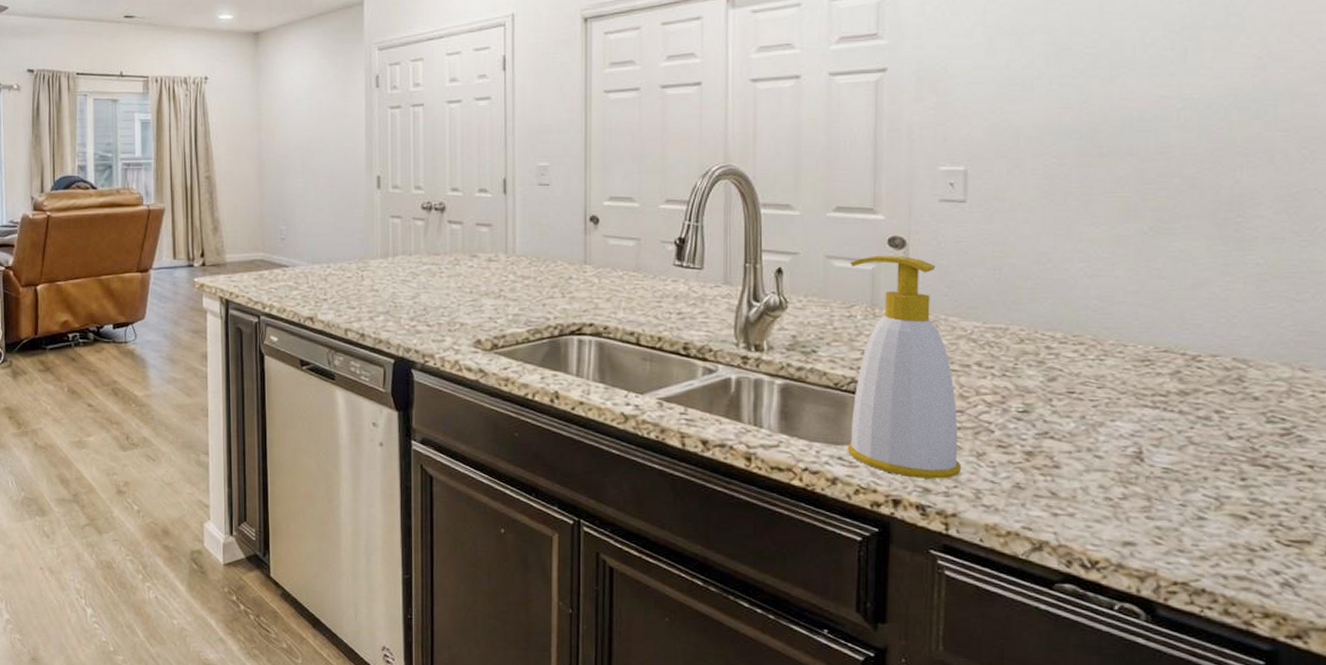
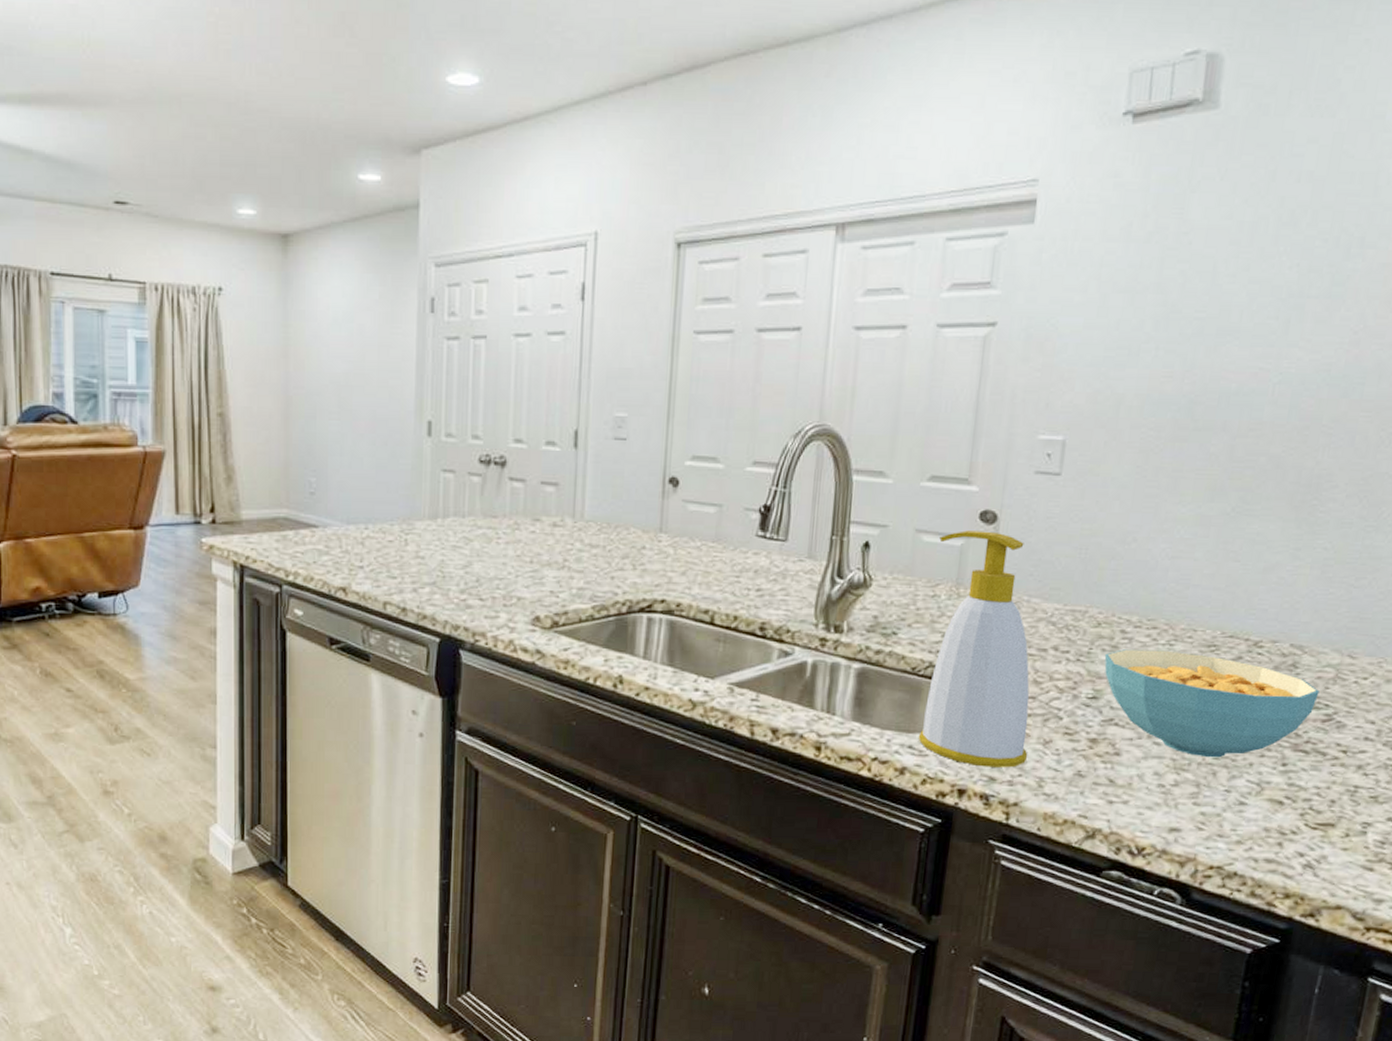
cereal bowl: none [1031,364,1272,472] -> present [1104,649,1319,758]

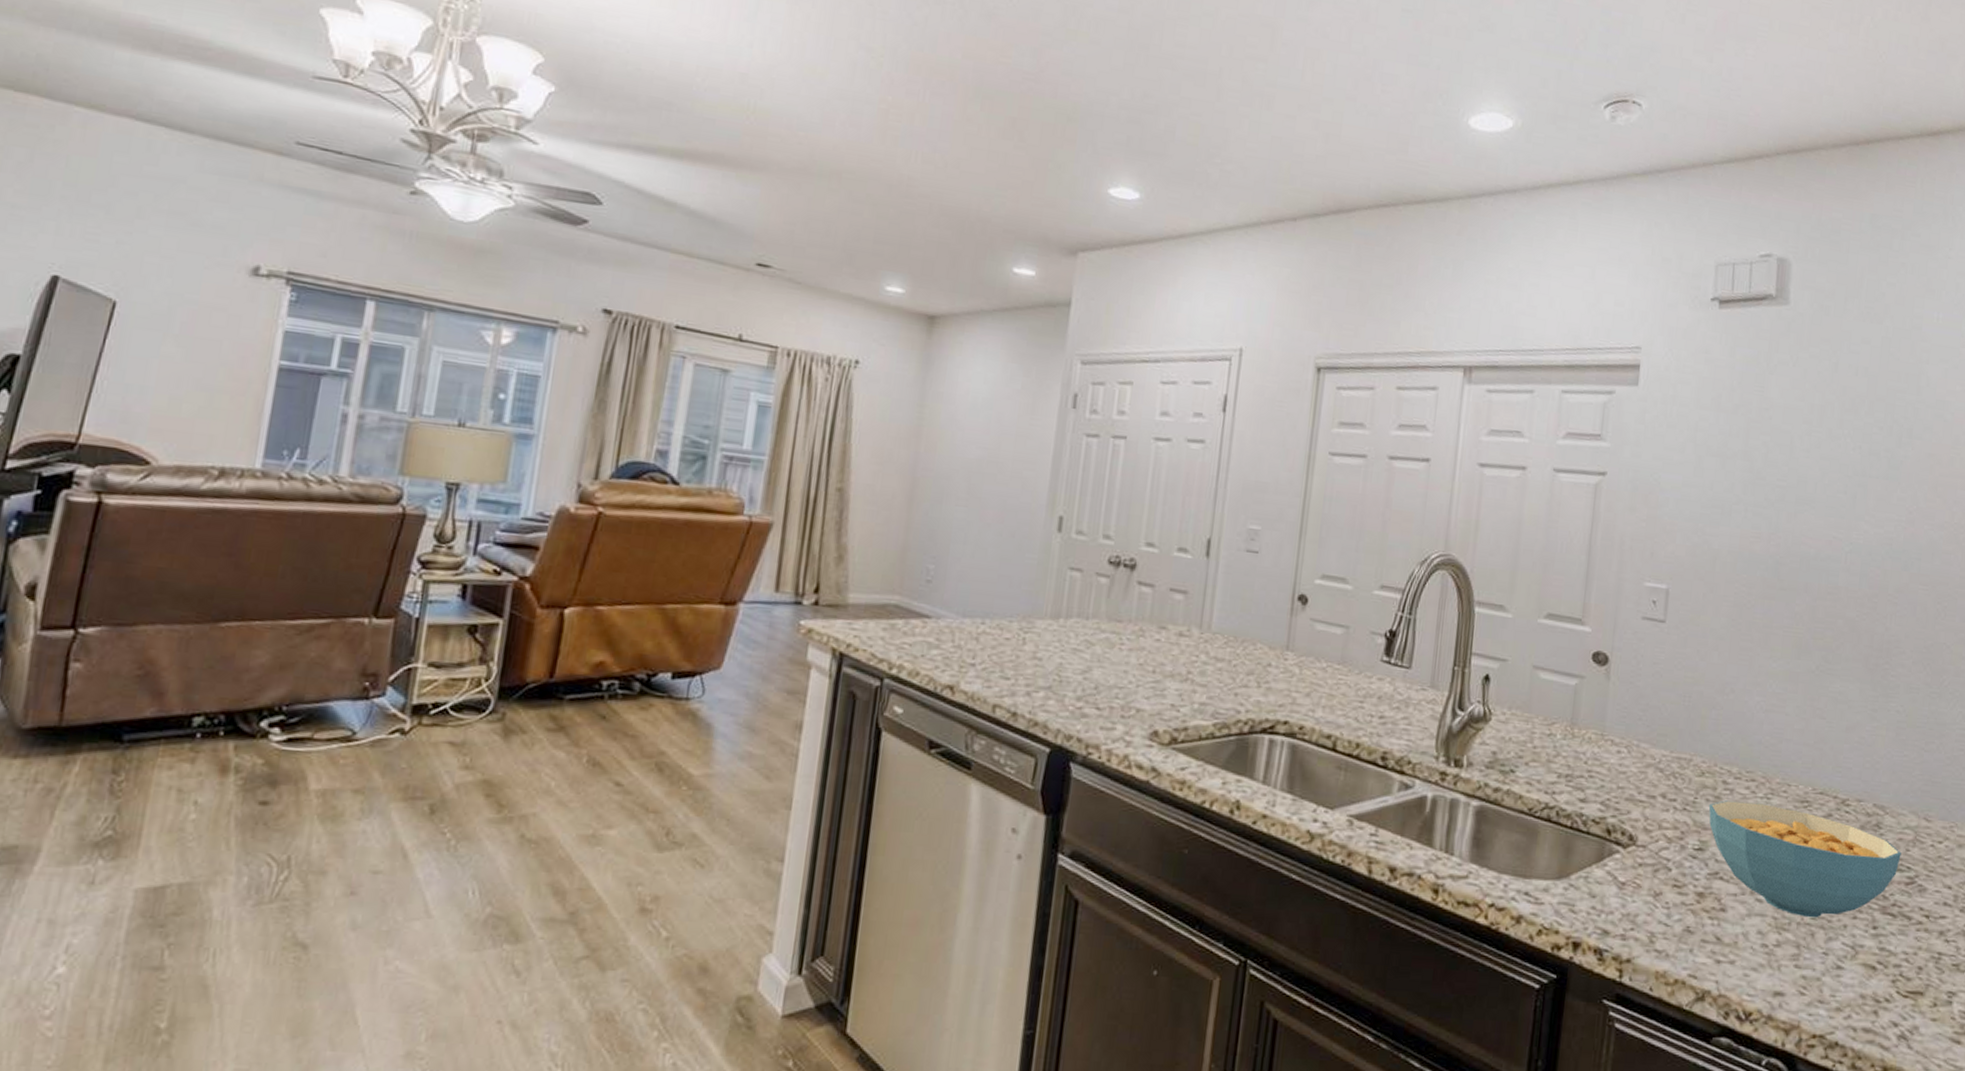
soap bottle: present [918,530,1030,768] -> none [1534,670,1640,920]

